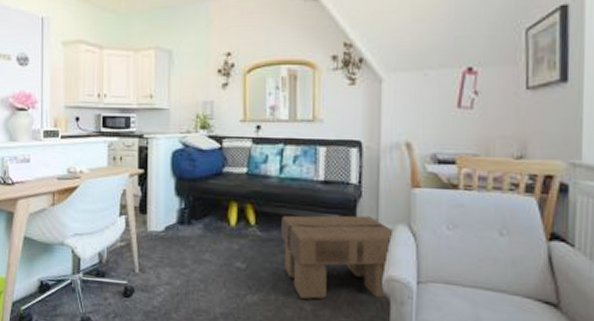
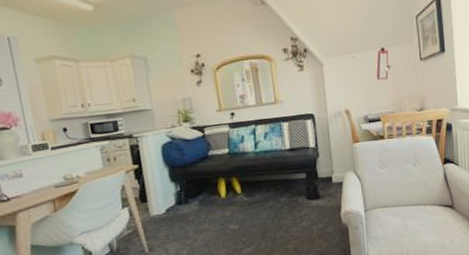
footstool: present [281,215,394,299] -> none [261,170,345,241]

